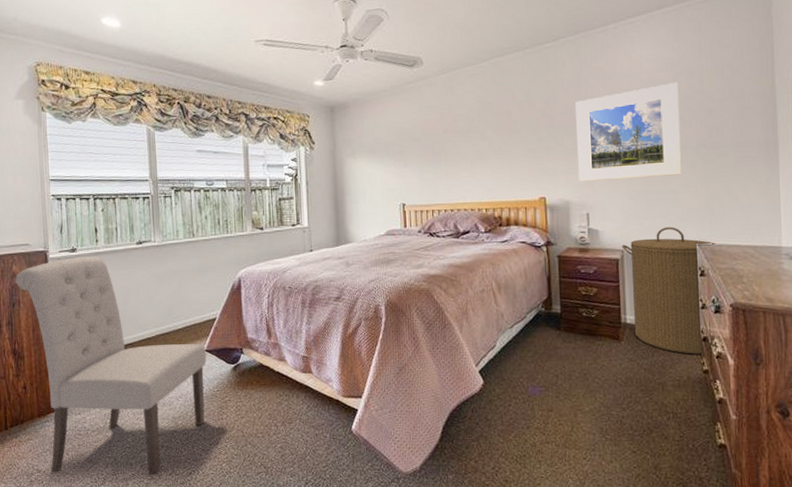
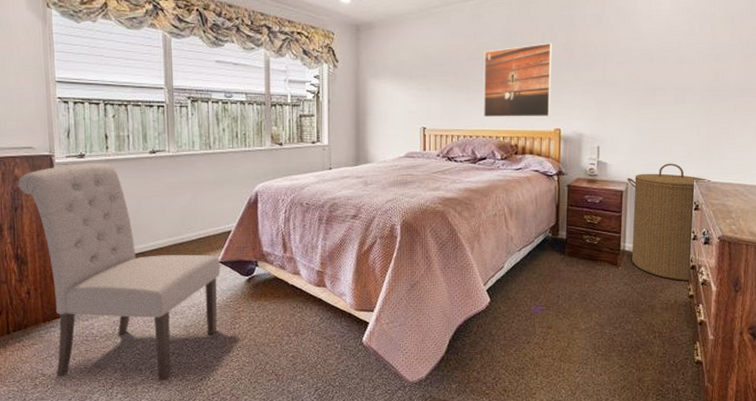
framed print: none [460,110,534,191] -> present [484,43,553,118]
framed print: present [576,82,682,181] -> none [593,26,692,116]

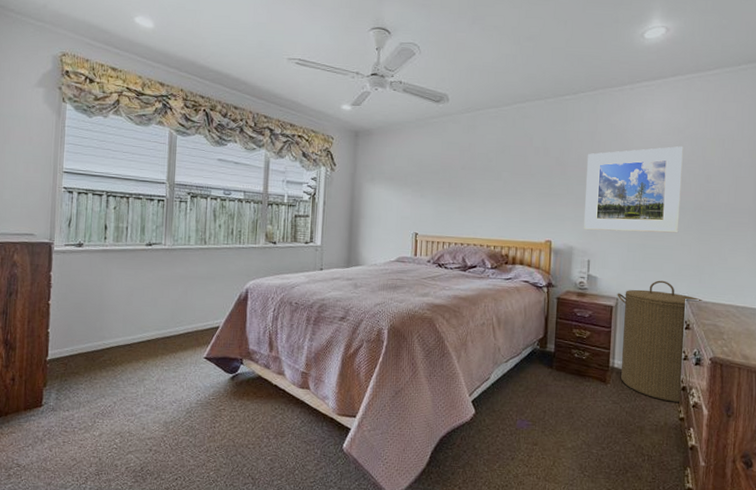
chair: present [18,163,220,380] -> none [16,252,206,478]
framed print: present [484,43,553,118] -> none [476,156,546,229]
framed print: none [593,26,692,116] -> present [584,146,684,233]

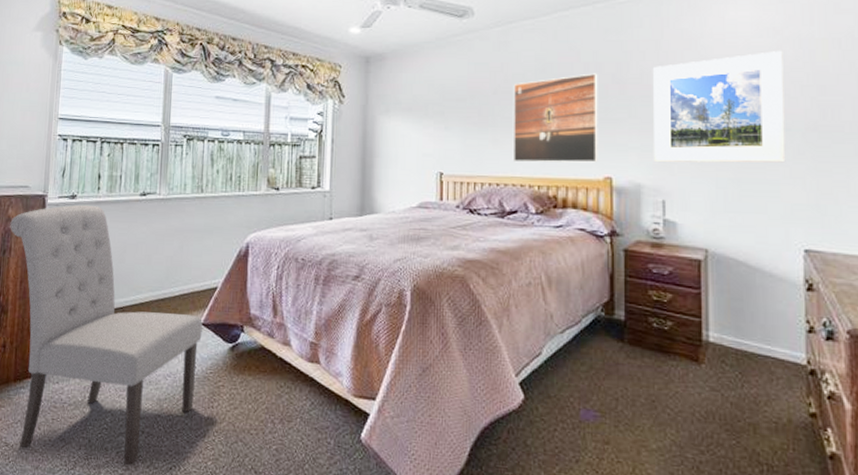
chair: none [16,252,206,478] -> present [10,204,203,465]
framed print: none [476,156,546,229] -> present [513,73,598,163]
laundry hamper: present [617,280,704,403] -> none [705,225,832,392]

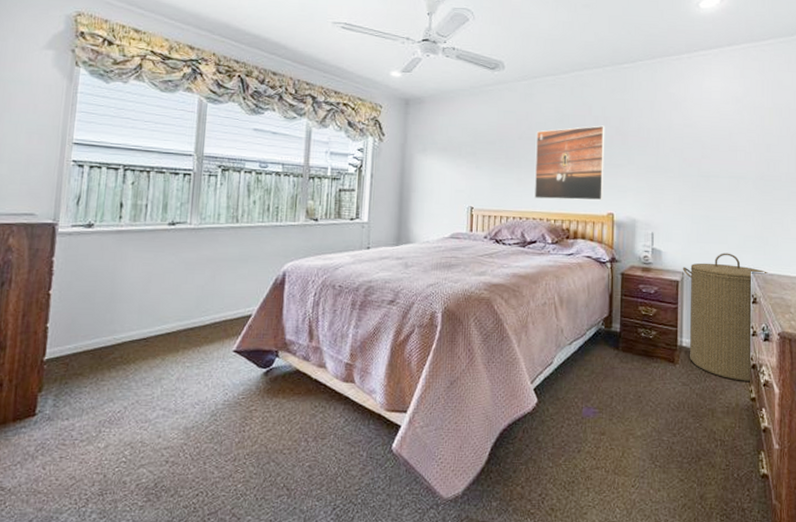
chair: present [10,204,203,465] -> none [10,234,235,496]
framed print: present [653,51,786,163] -> none [646,115,742,204]
laundry hamper: none [705,225,832,392] -> present [682,253,770,381]

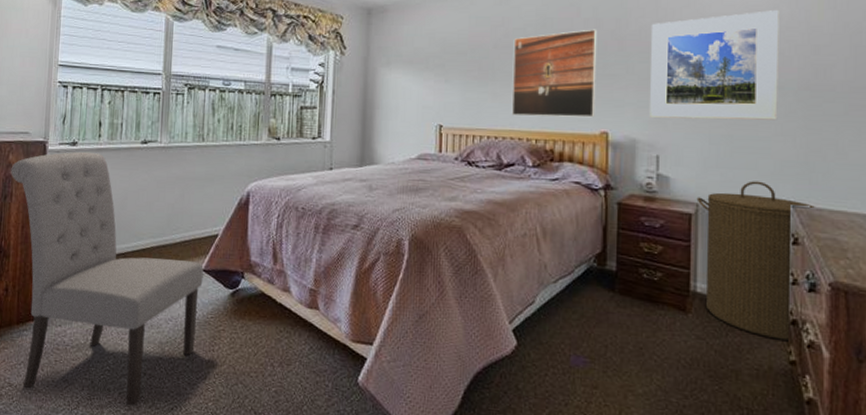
chair: none [10,234,235,496] -> present [11,151,204,405]
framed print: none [646,115,742,204] -> present [650,10,779,120]

